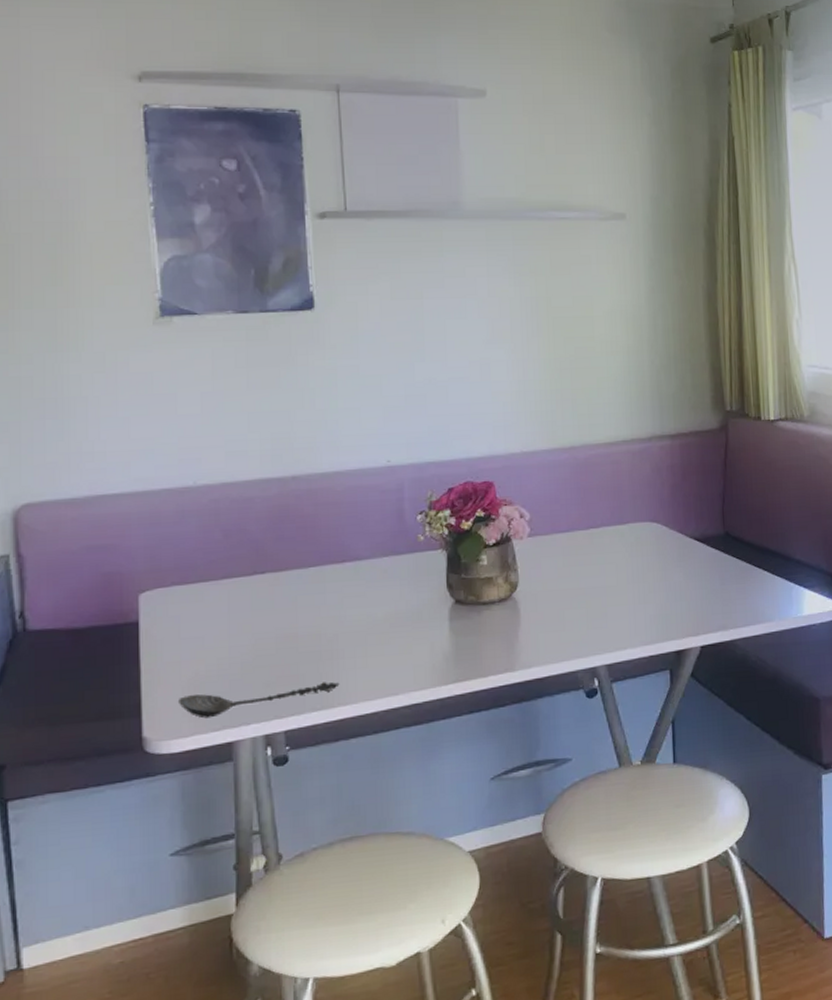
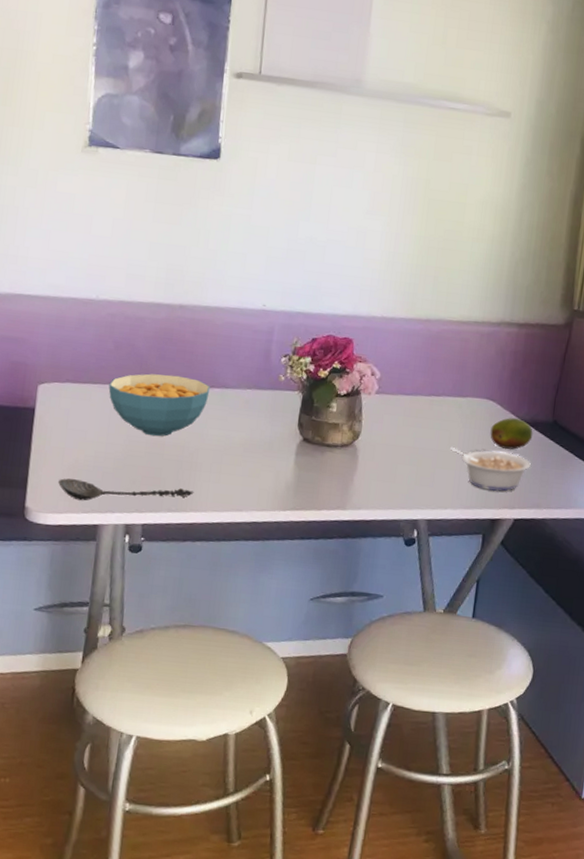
cereal bowl: none [223,555,341,629] -> present [108,373,211,437]
legume: none [619,575,709,621] -> present [450,446,531,492]
fruit: none [659,537,706,573] -> present [490,418,533,450]

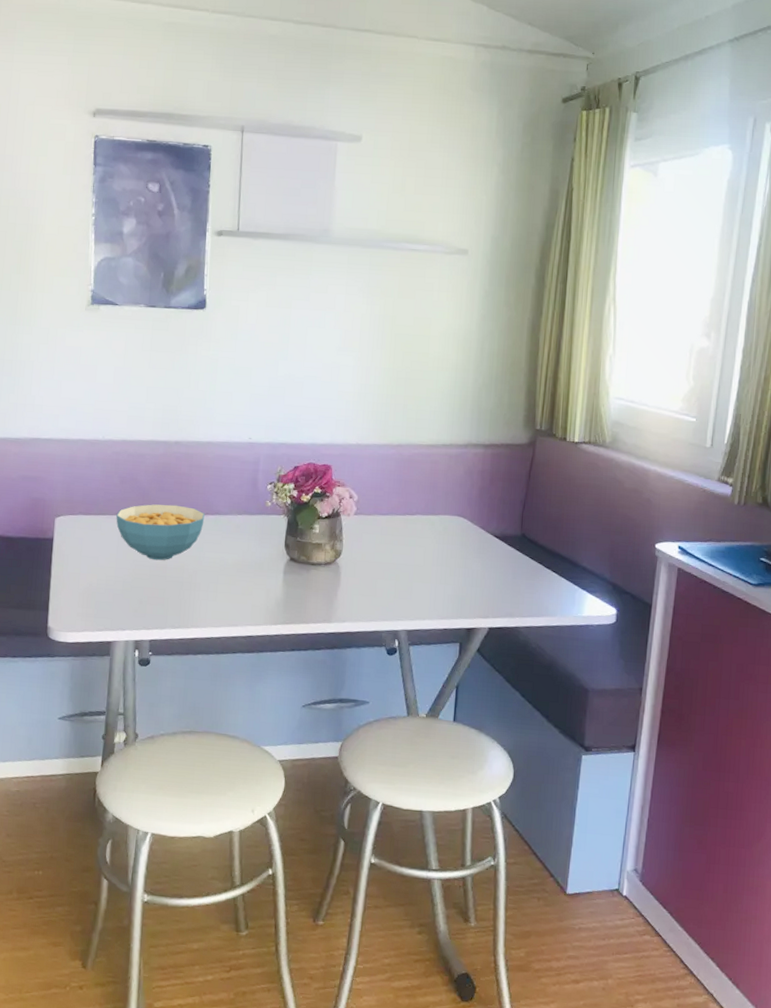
spoon: present [57,478,194,501] -> none [75,600,194,620]
legume: present [450,446,531,492] -> none [425,561,502,603]
fruit: present [490,418,533,450] -> none [462,533,503,563]

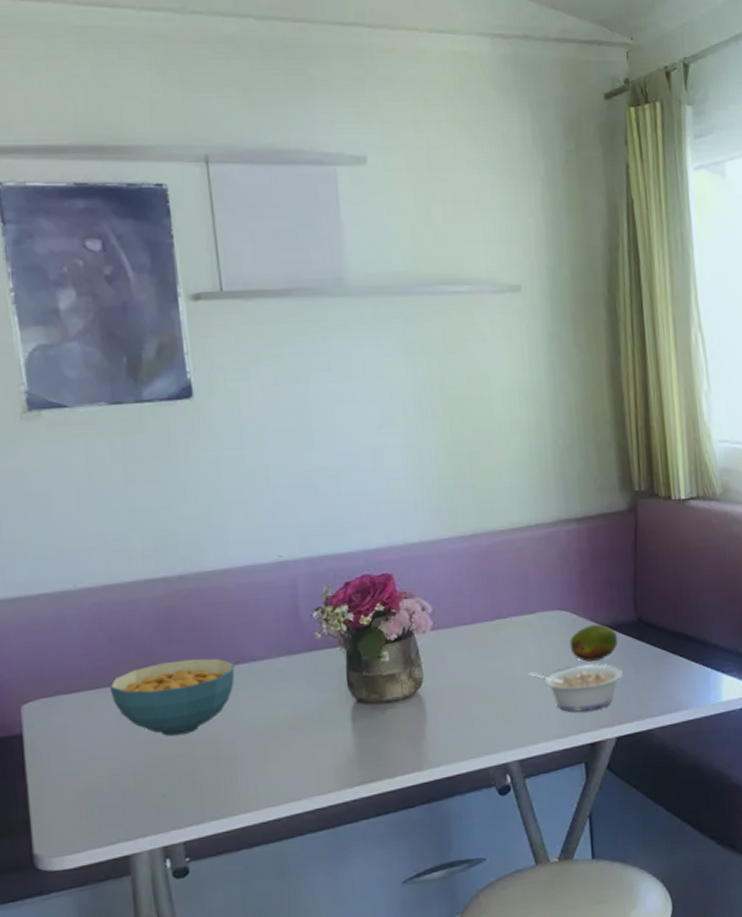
legume: none [425,561,502,603] -> present [528,664,623,712]
fruit: none [462,533,503,563] -> present [570,624,618,662]

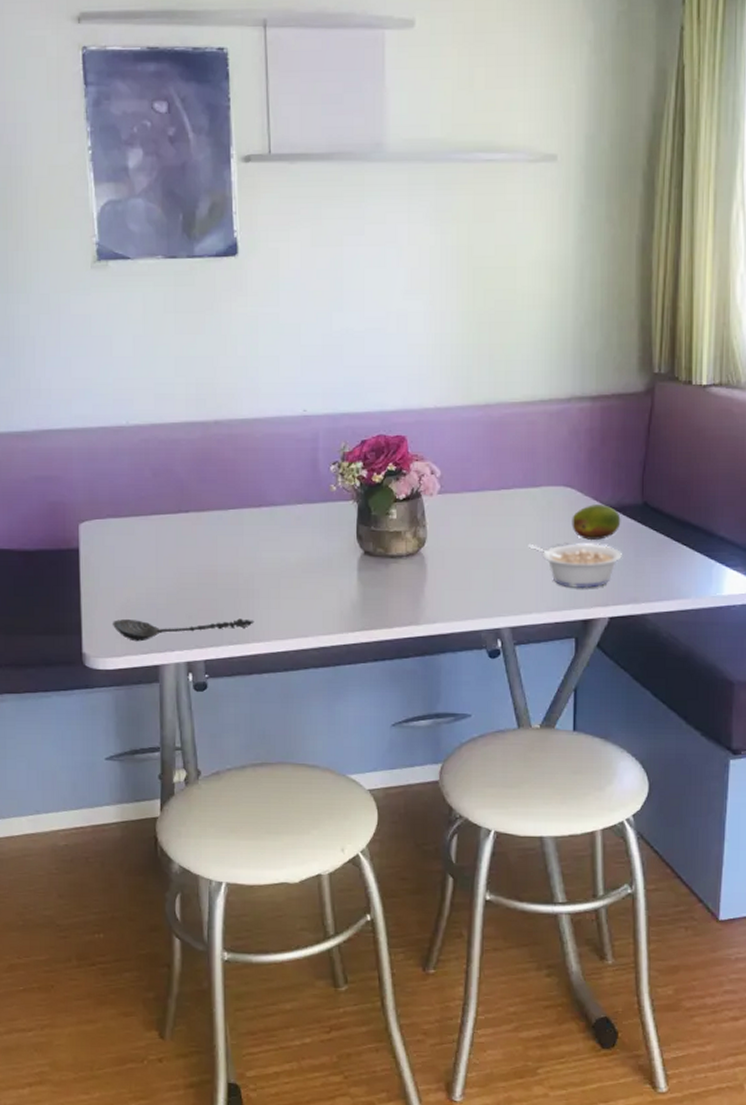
spoon: none [68,789,239,833] -> present [112,618,254,642]
cereal bowl: present [110,658,235,737] -> none [151,498,258,566]

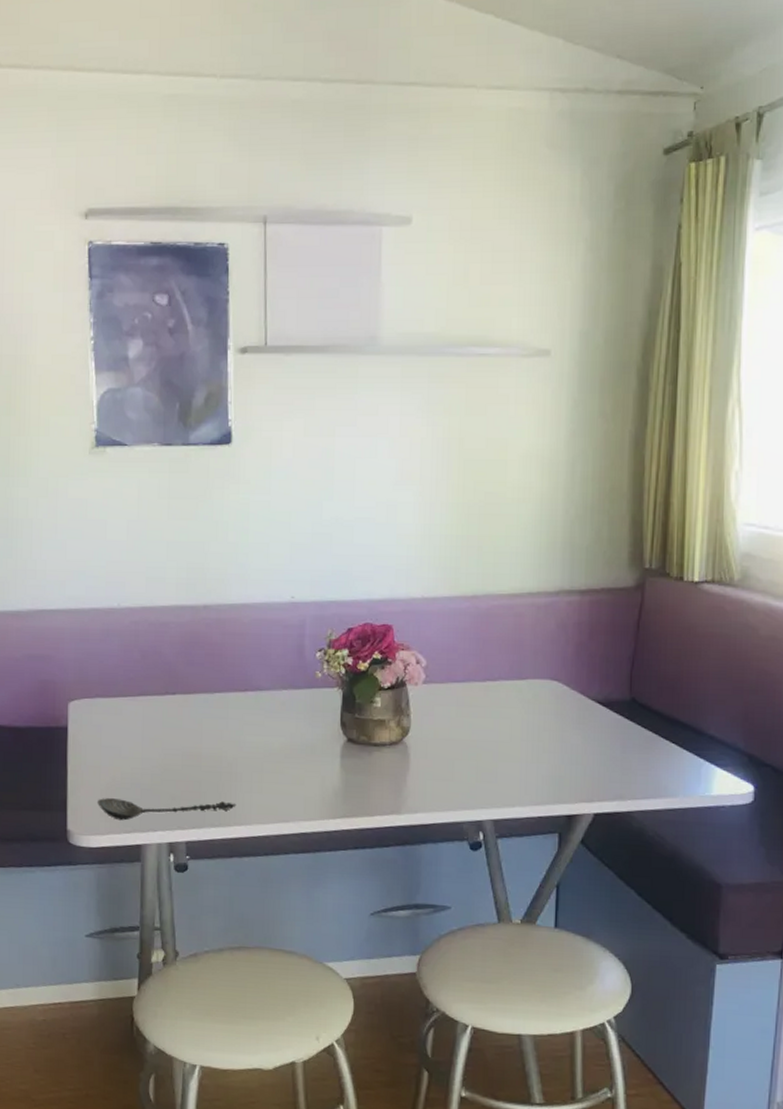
legume: present [528,543,622,589] -> none [512,736,608,784]
fruit: present [572,505,621,541] -> none [557,699,608,736]

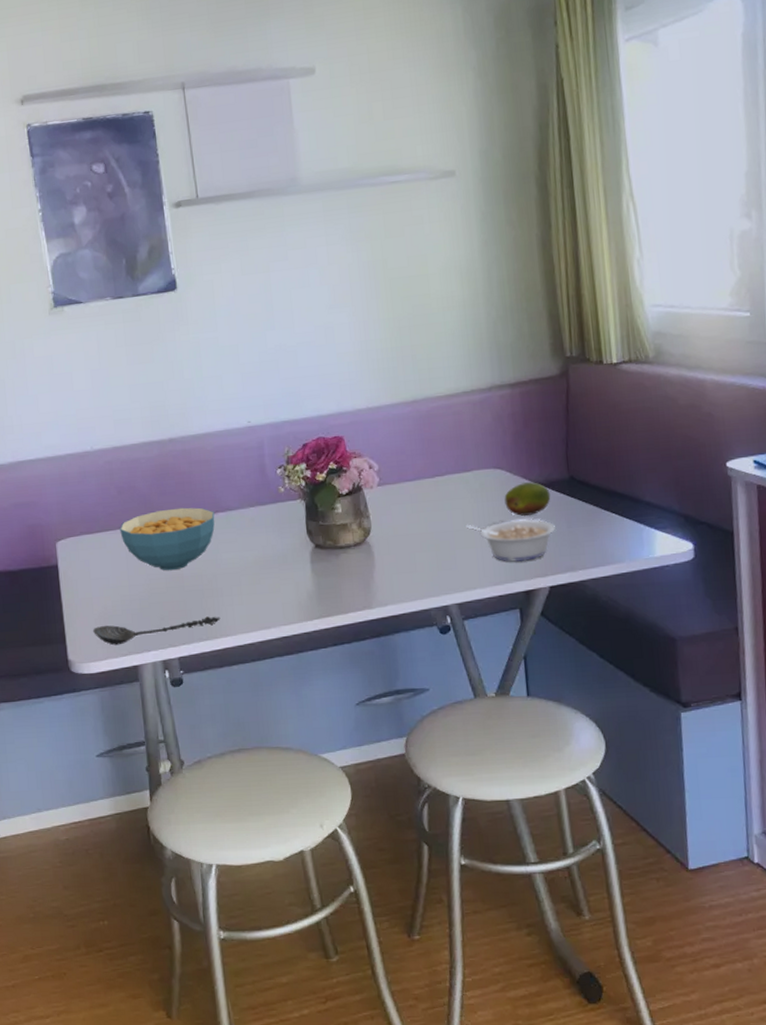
cereal bowl: none [139,681,243,748] -> present [120,507,215,571]
legume: none [512,736,608,784] -> present [466,519,555,562]
fruit: none [557,699,608,736] -> present [504,482,551,517]

